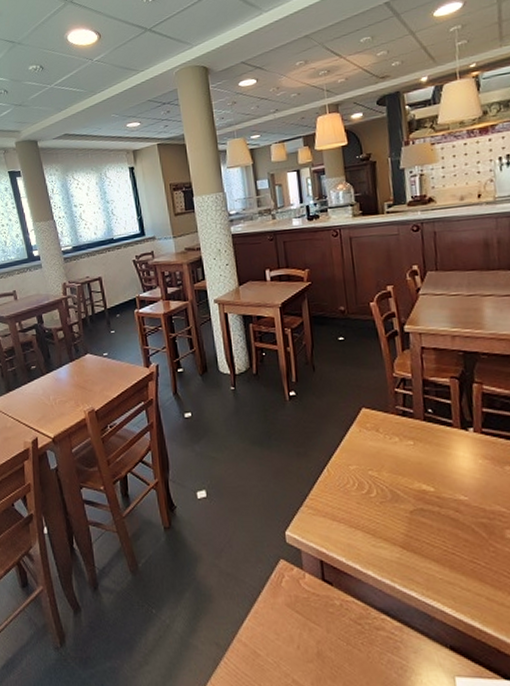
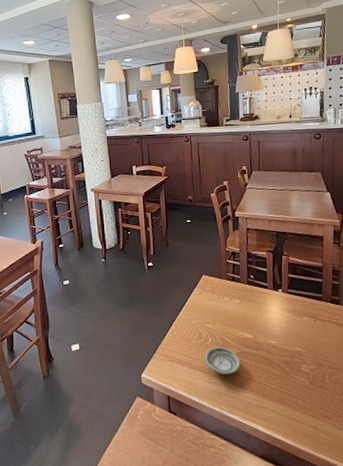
saucer: none [367,501,417,537] -> present [204,347,240,375]

